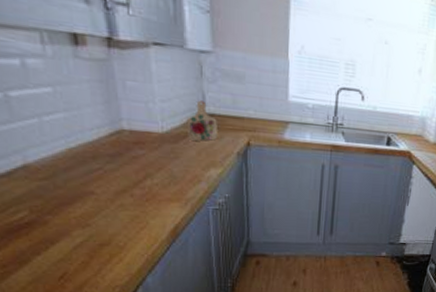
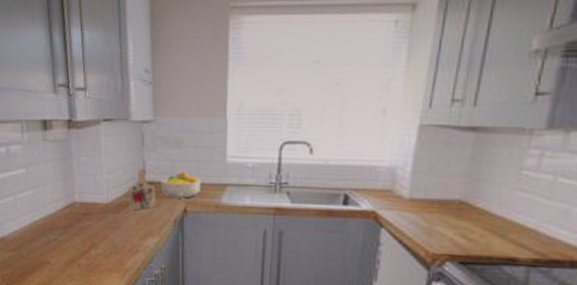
fruit bowl: none [222,106,264,133] -> present [160,172,201,199]

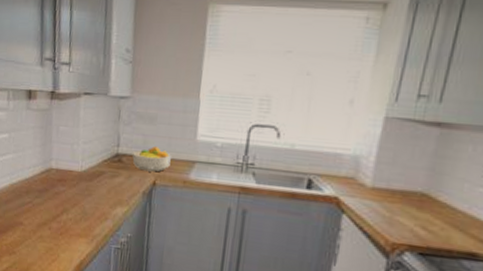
cutting board: present [128,169,156,211] -> none [101,141,128,180]

